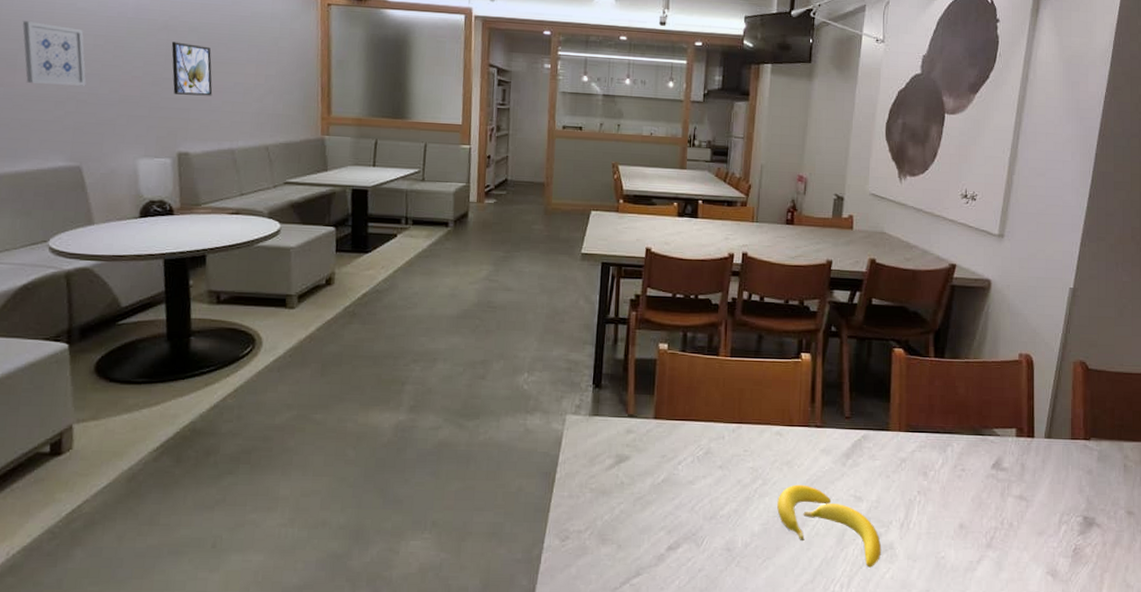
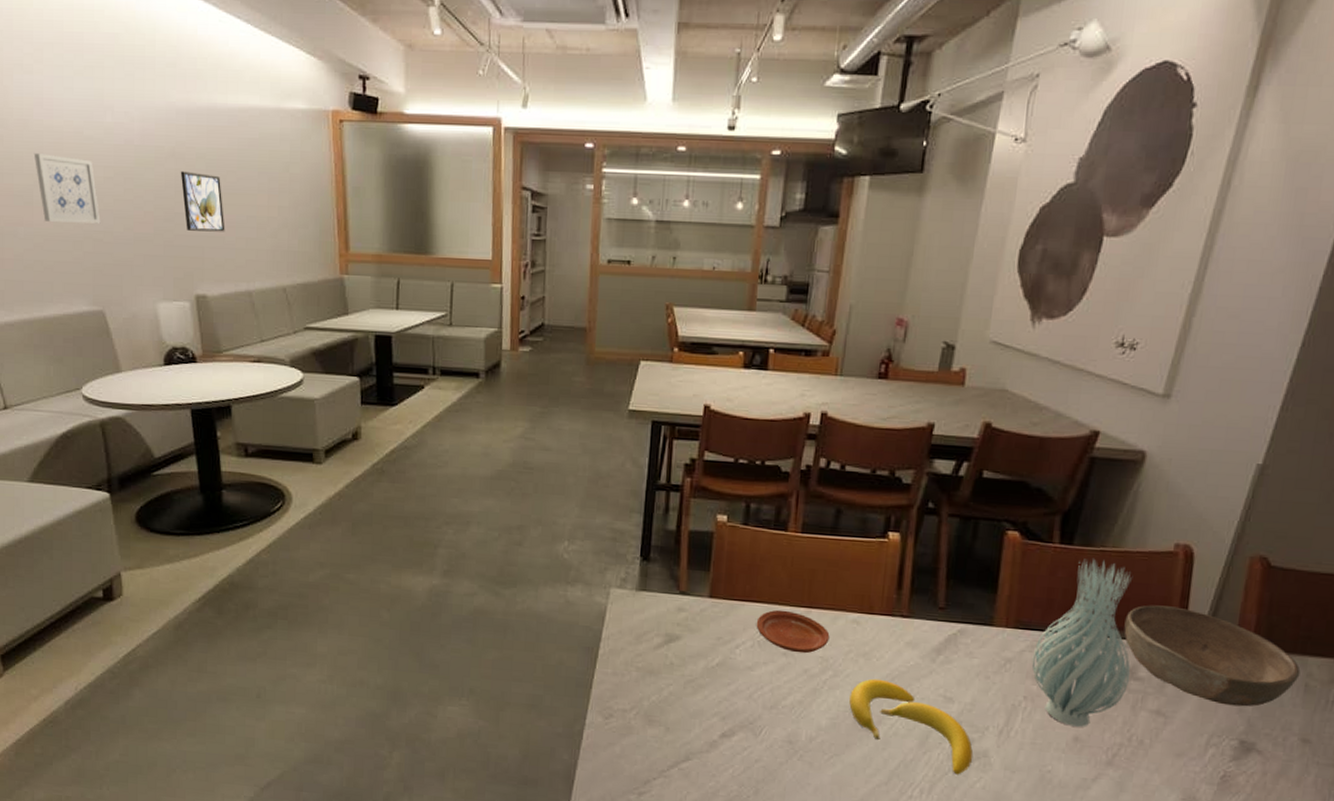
plate: none [695,426,758,465] -> present [756,609,830,654]
vase: none [921,369,997,515] -> present [1031,559,1132,727]
bowl: none [989,405,1119,488] -> present [1124,605,1301,707]

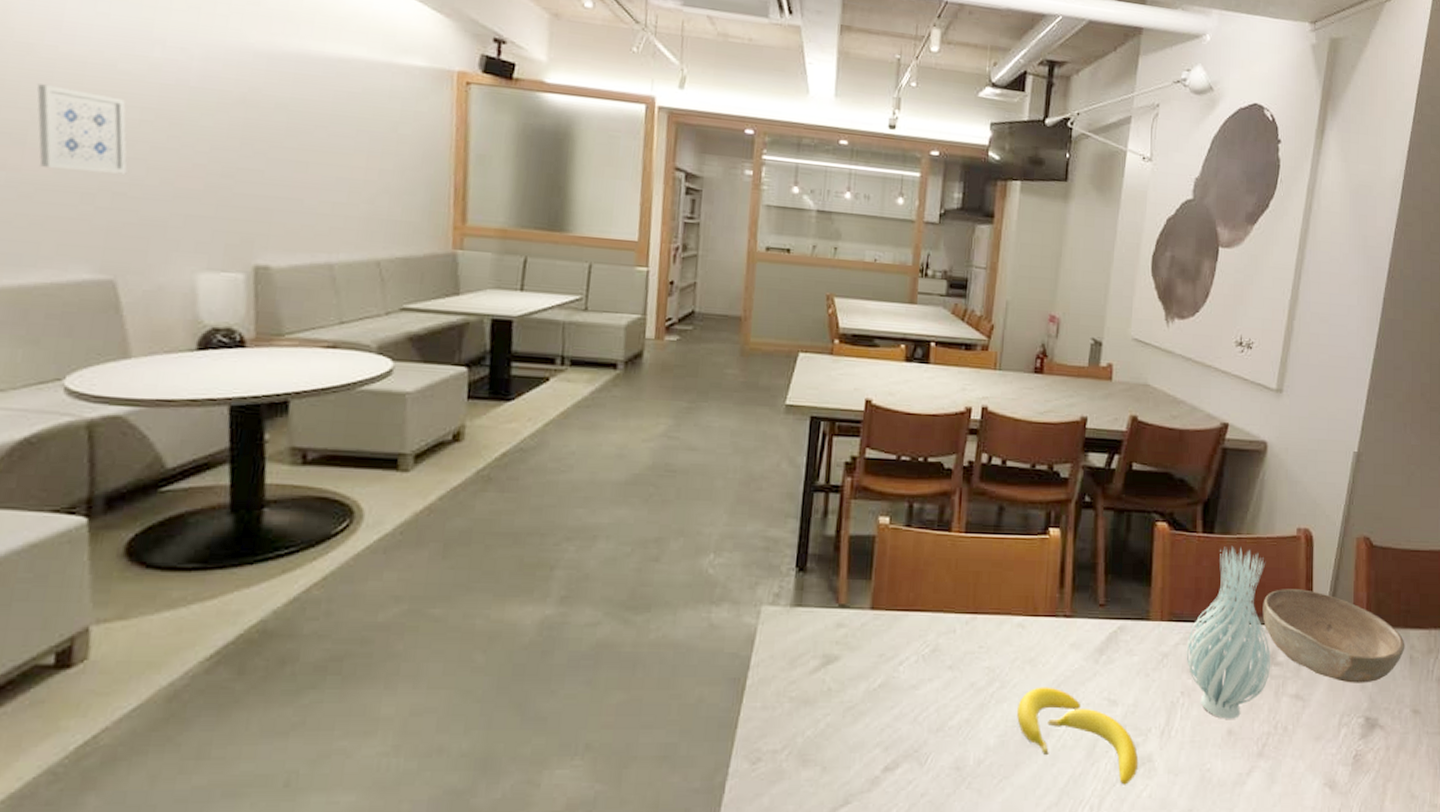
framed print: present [180,171,225,232] -> none [250,121,306,194]
plate: present [756,609,830,654] -> none [920,618,996,665]

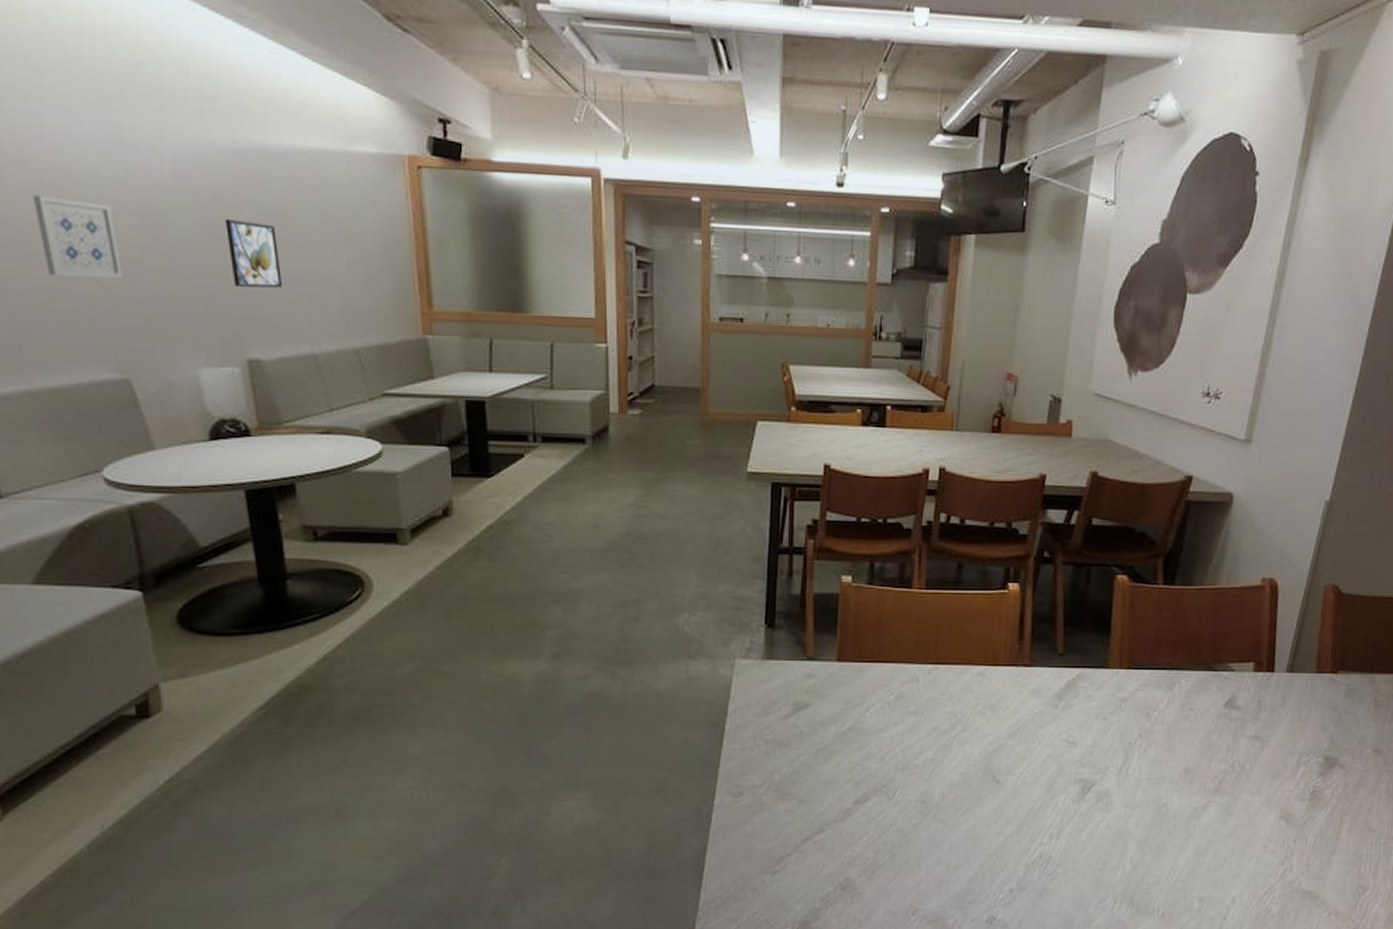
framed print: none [250,121,306,194] -> present [224,219,283,288]
banana: present [1017,687,1139,785] -> none [979,730,1097,817]
vase: present [1186,546,1271,719] -> none [1144,597,1230,758]
bowl: present [1262,589,1405,683] -> none [1223,637,1370,725]

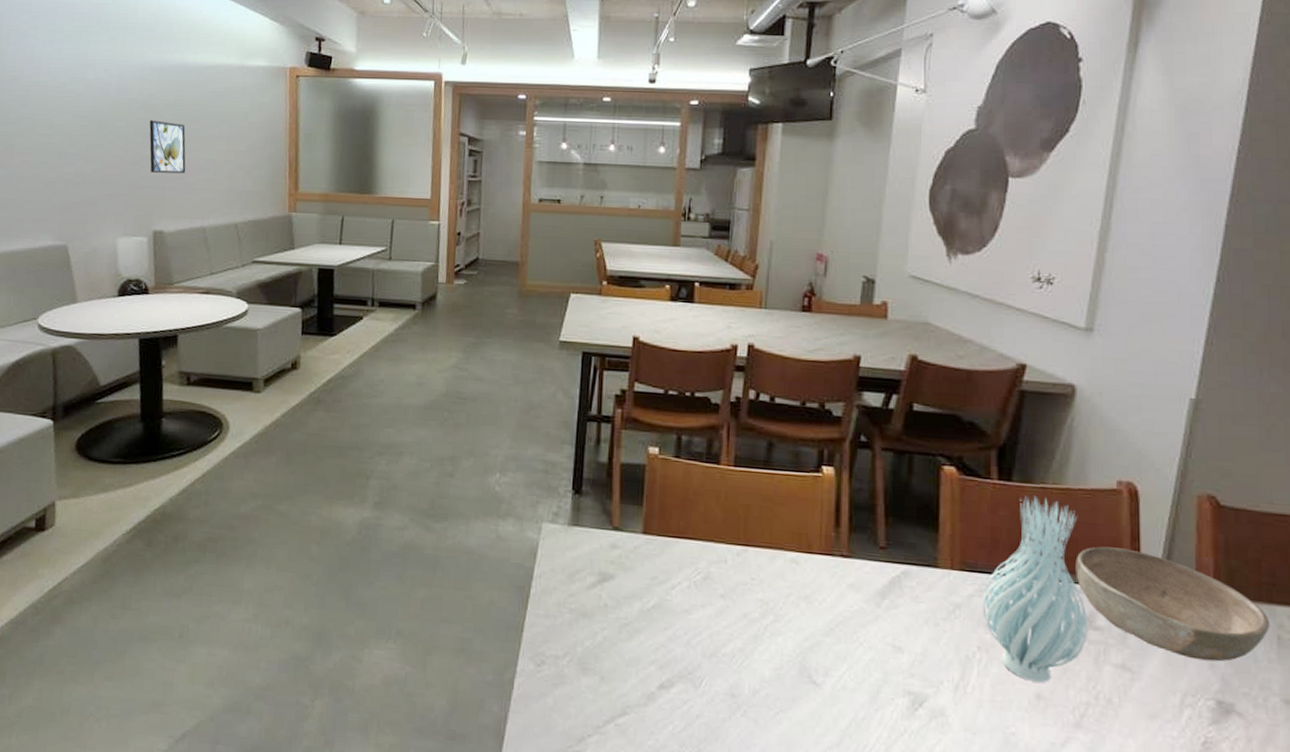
wall art: present [32,195,123,278] -> none [19,105,73,166]
vase: none [1144,597,1230,758] -> present [982,496,1089,683]
bowl: none [1223,637,1370,725] -> present [1075,546,1270,662]

